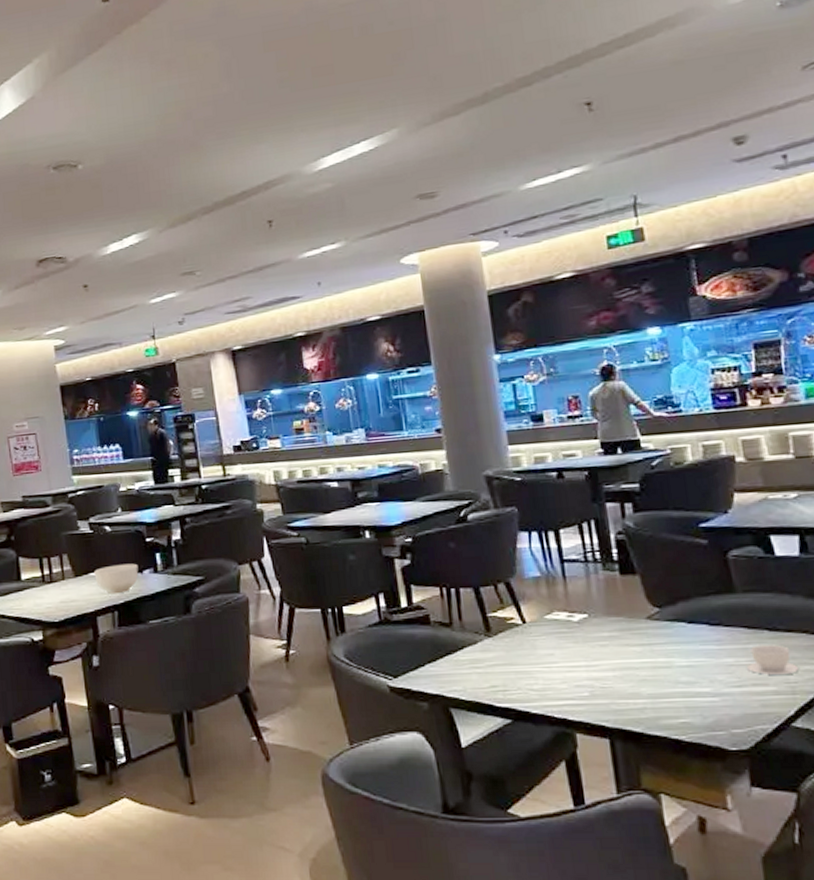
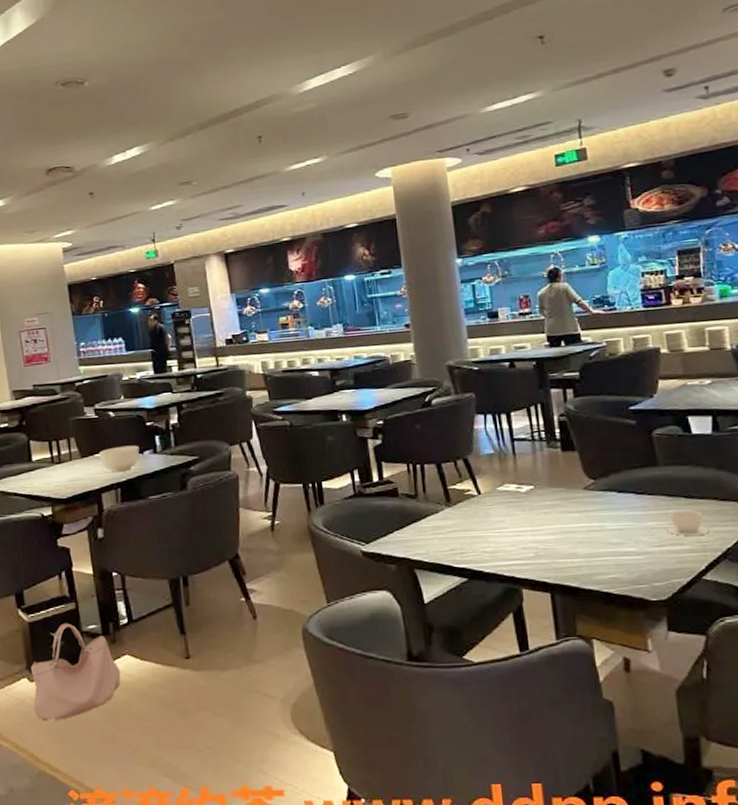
handbag: none [19,761,119,870] -> present [30,623,121,721]

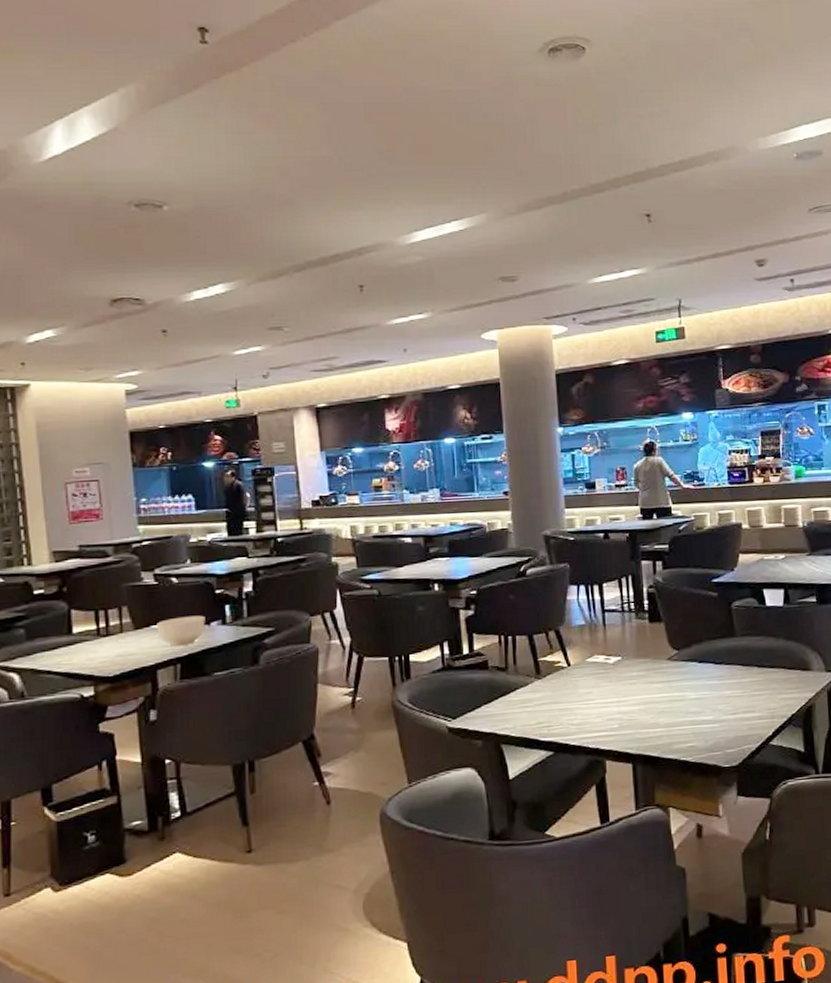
handbag: present [30,623,121,721] -> none [55,820,169,937]
teacup: present [667,510,710,536] -> none [741,678,778,703]

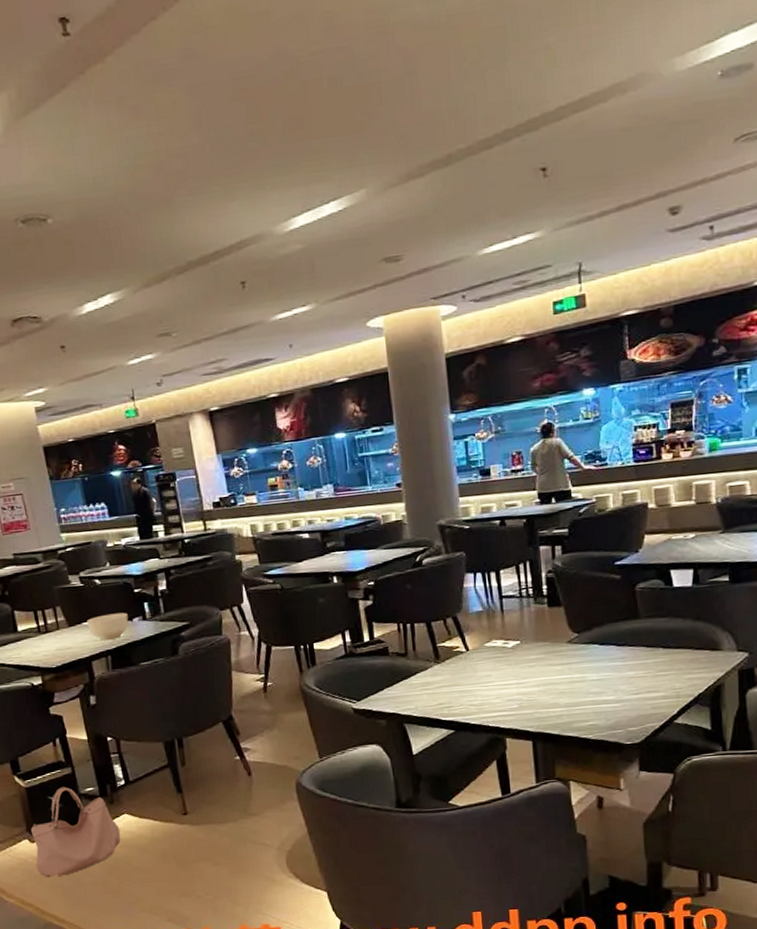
handbag: none [55,820,169,937] -> present [30,787,121,878]

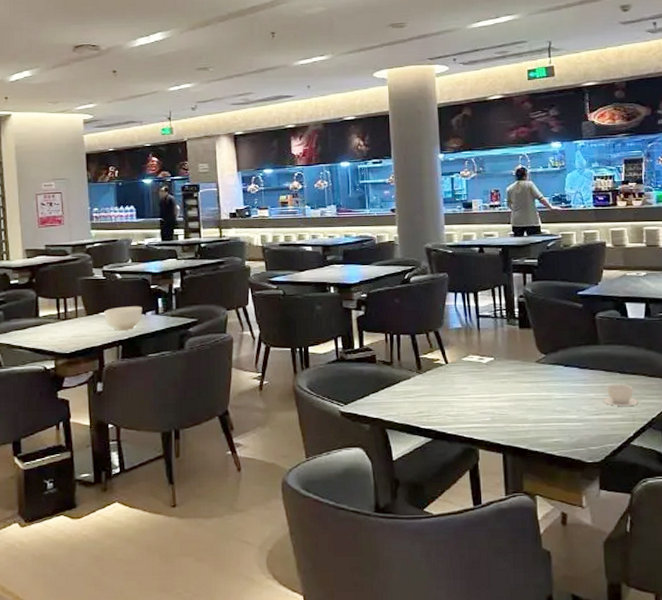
handbag: present [30,787,121,878] -> none [22,471,109,565]
teacup: none [644,659,684,684] -> present [604,384,639,406]

